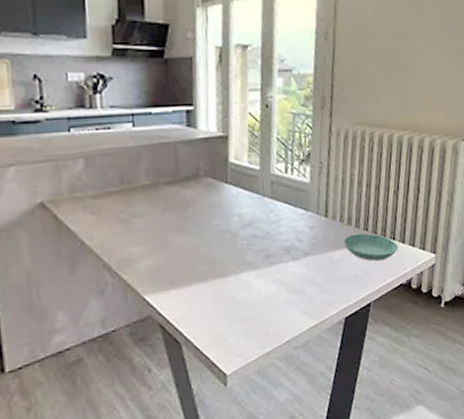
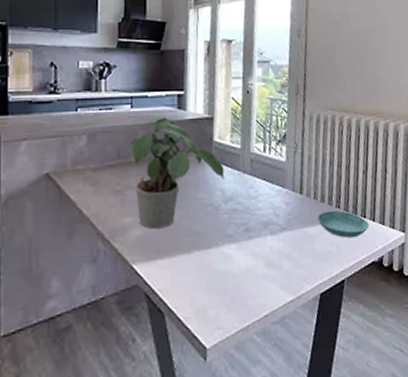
potted plant: none [131,136,242,259] -> present [127,117,225,229]

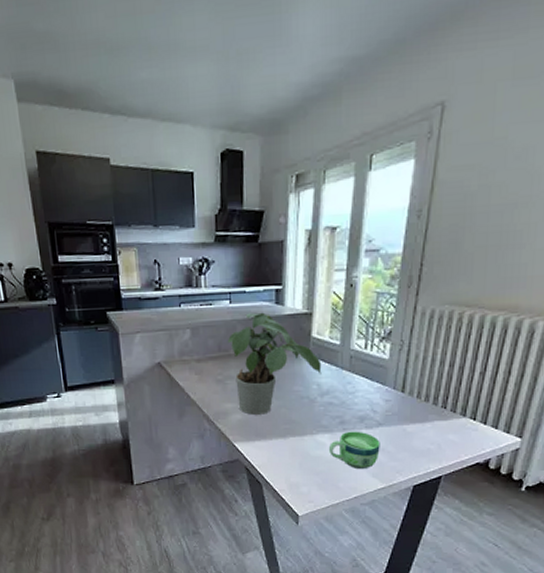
cup: none [235,238,286,282] -> present [328,431,380,470]
saucer: present [318,210,369,238] -> none [419,410,478,439]

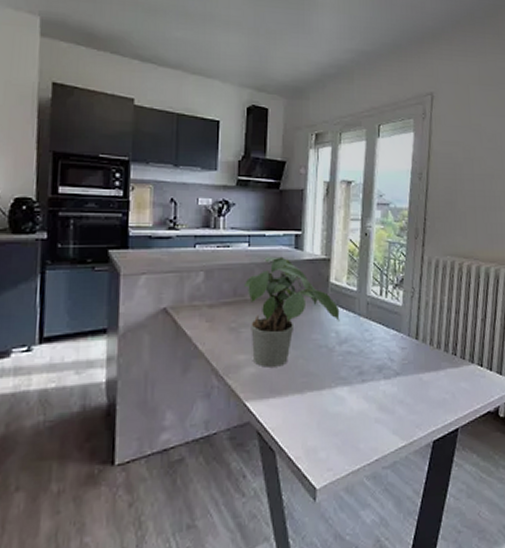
cup: present [328,431,380,470] -> none [347,382,399,426]

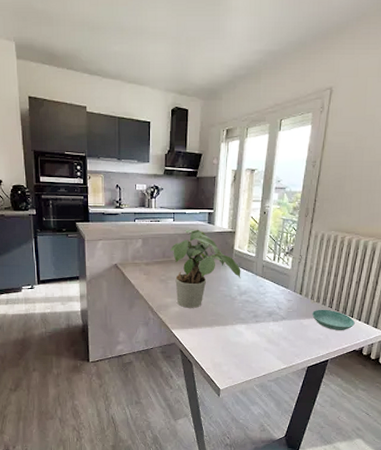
saucer: none [433,357,486,387] -> present [312,309,355,331]

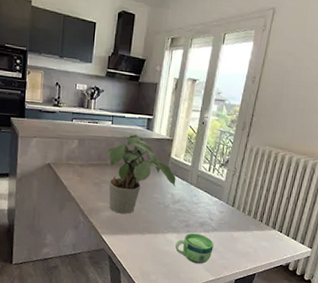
cup: none [244,323,284,353] -> present [174,233,214,264]
saucer: present [312,309,355,331] -> none [243,222,283,246]

